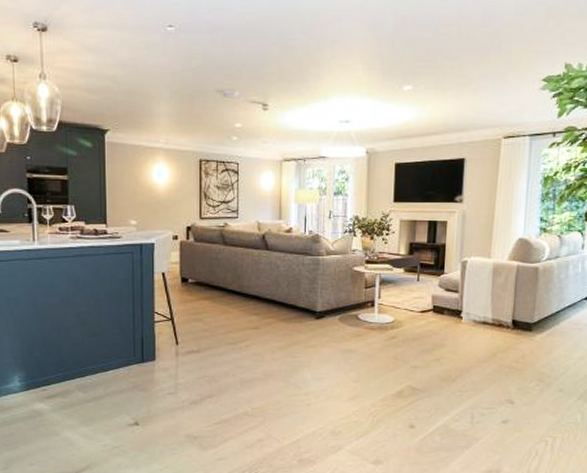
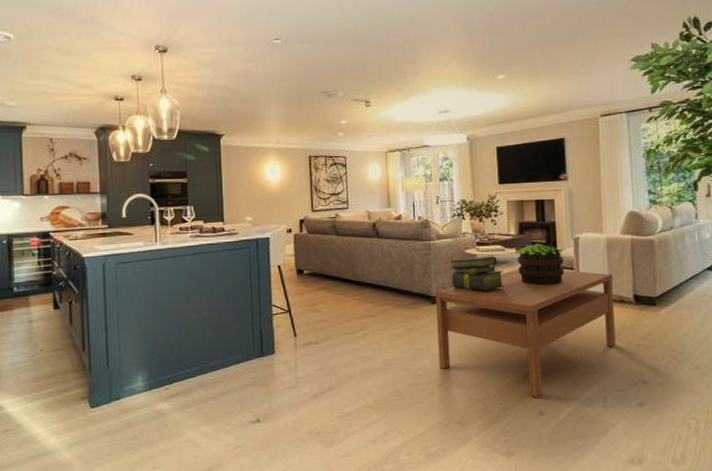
coffee table: none [318,289,495,411] -> present [434,269,616,397]
stack of books: none [337,274,390,310] -> present [450,256,505,292]
potted plant: none [404,265,450,307] -> present [516,244,565,286]

